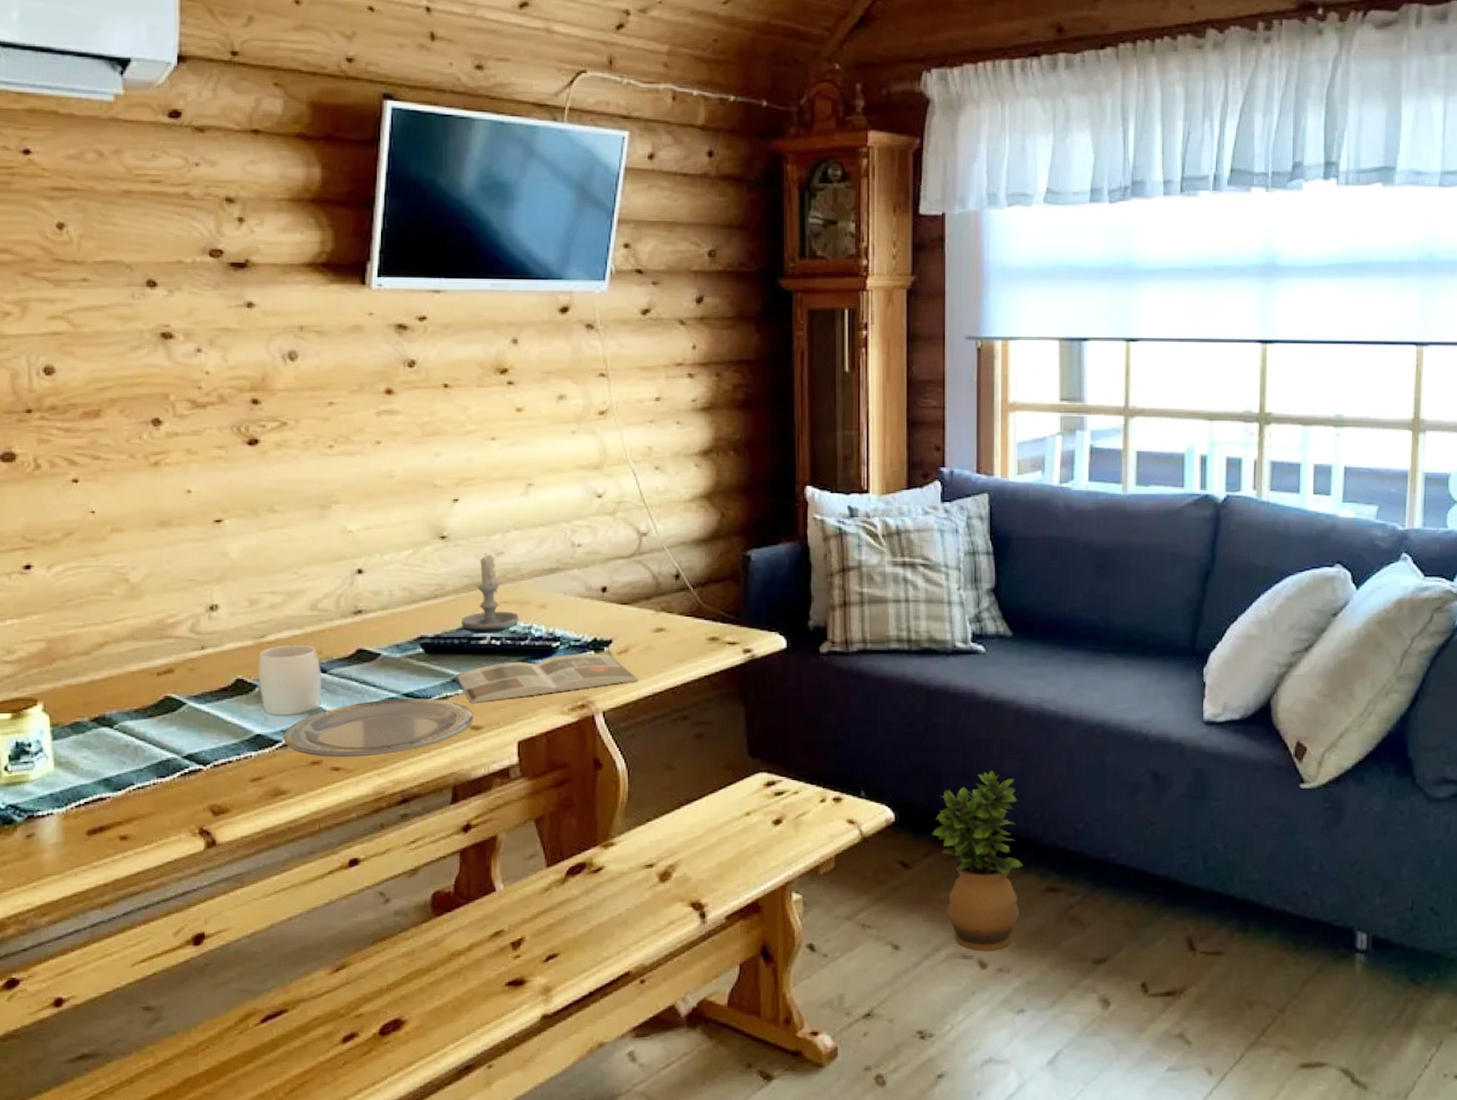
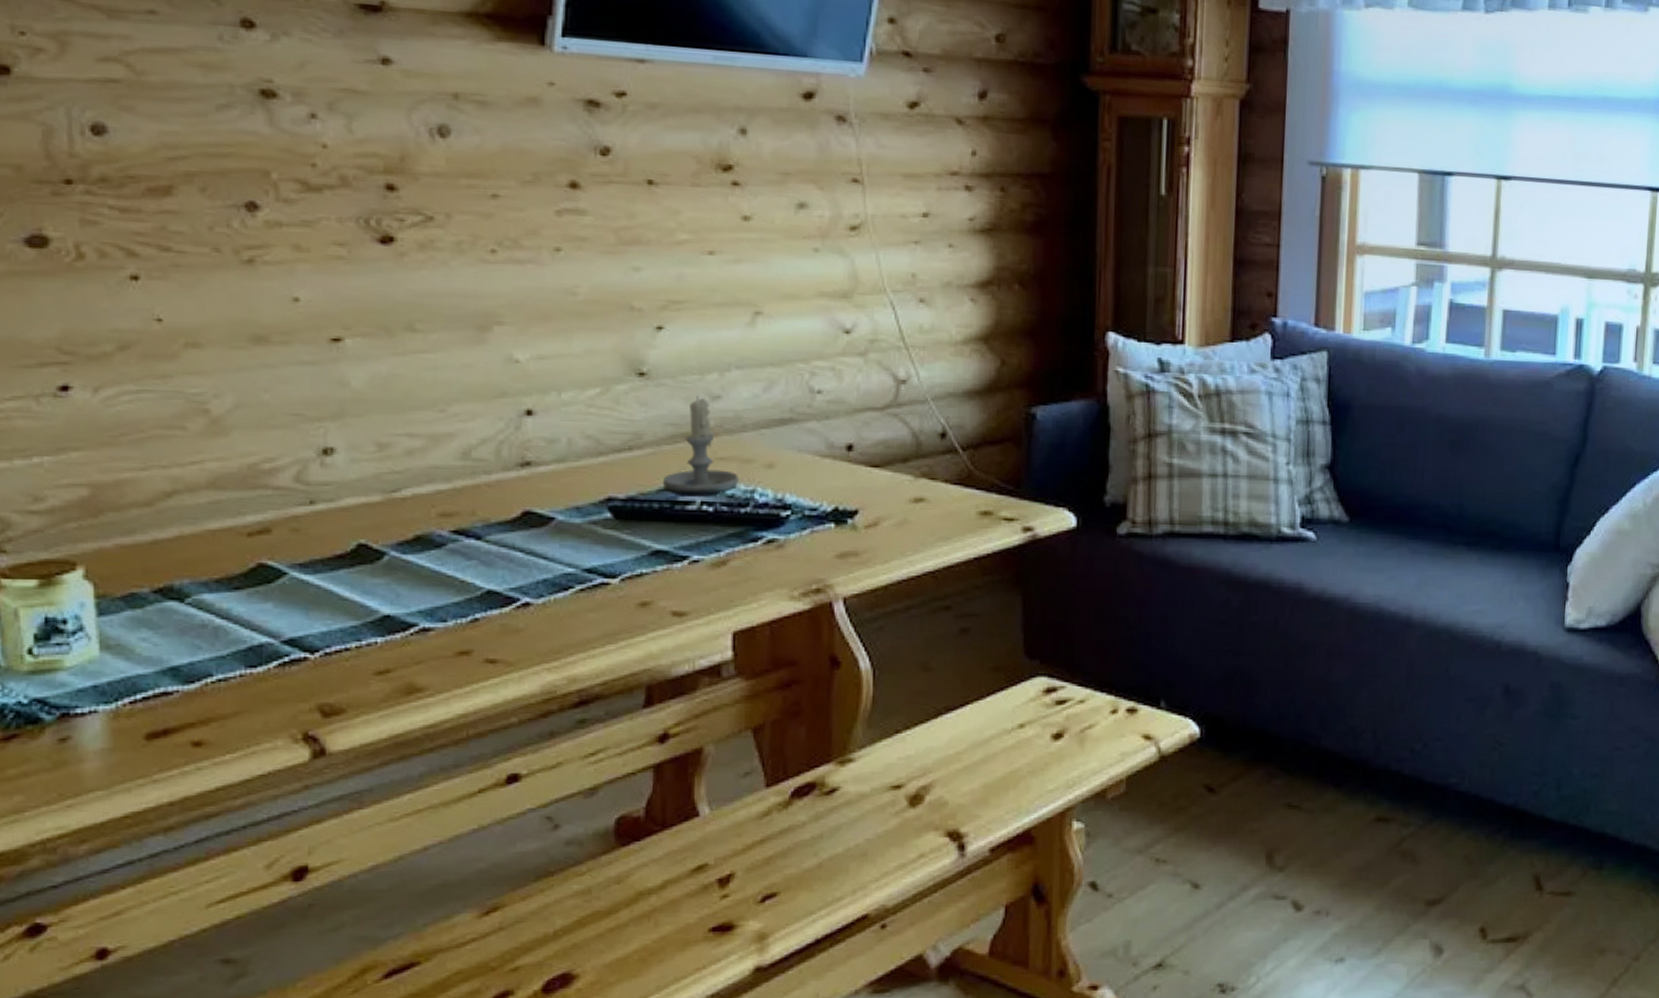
mug: present [258,644,321,717] -> none [387,502,474,594]
plate: present [284,698,474,757] -> none [421,575,676,647]
magazine: present [453,653,639,704] -> none [651,525,890,584]
potted plant: present [932,770,1023,952] -> none [1244,680,1350,891]

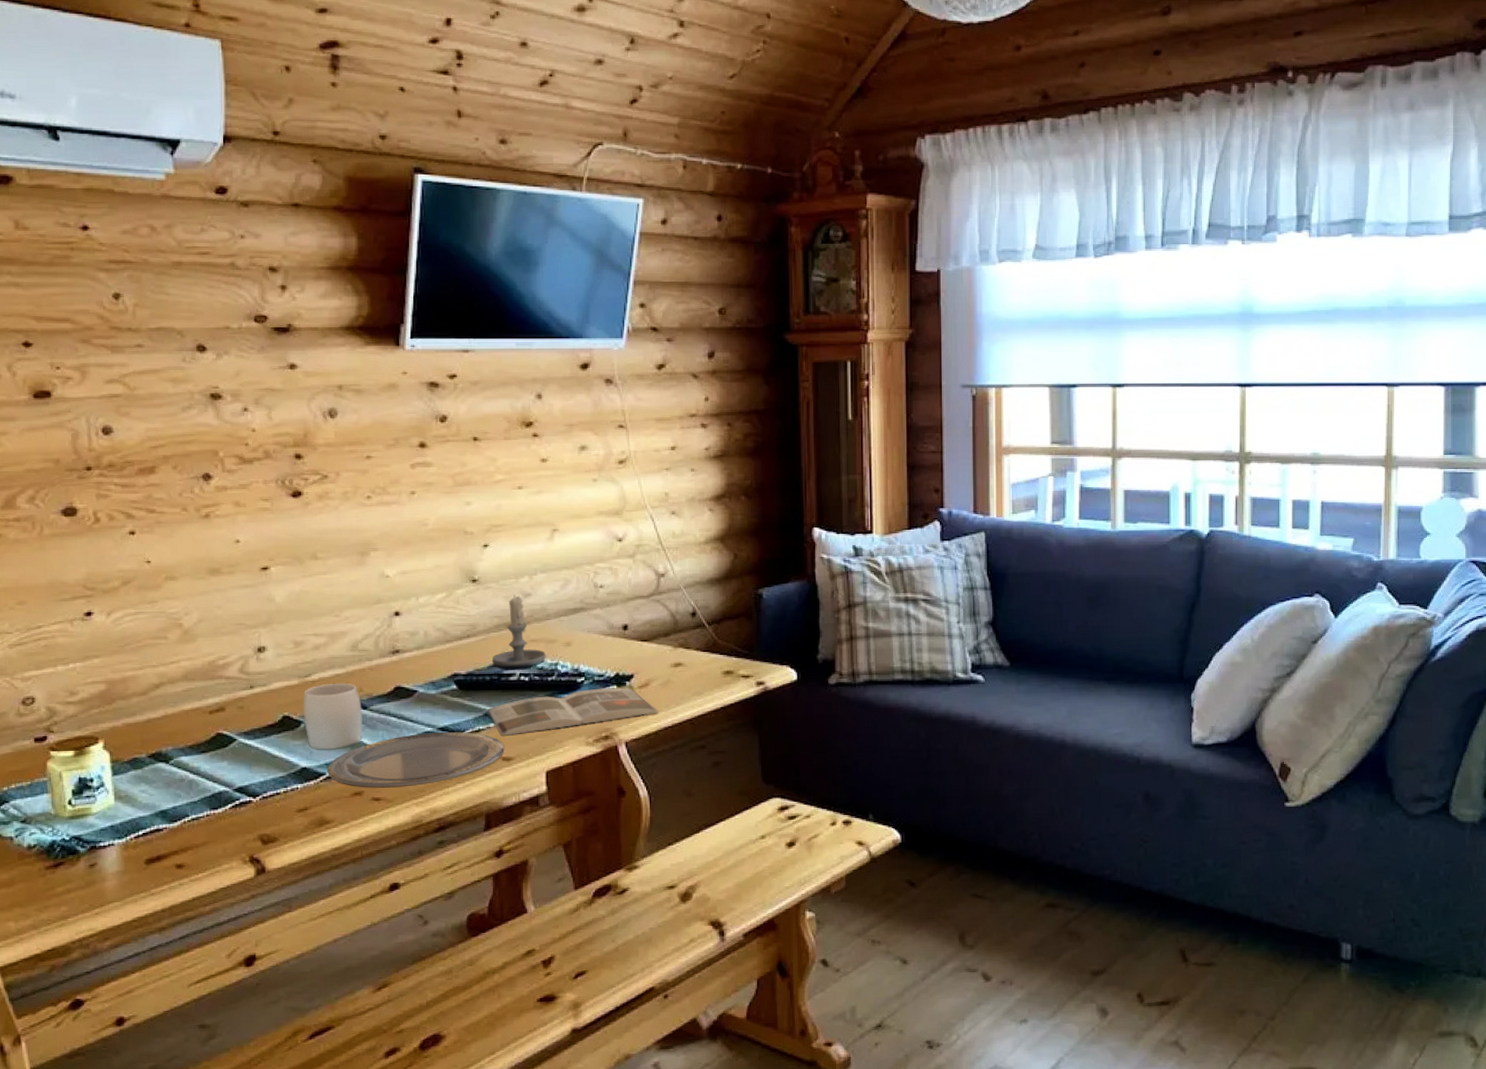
mug: none [387,502,474,594] -> present [303,683,363,751]
plate: none [421,575,676,647] -> present [328,732,505,788]
magazine: none [651,525,890,584] -> present [485,687,659,737]

